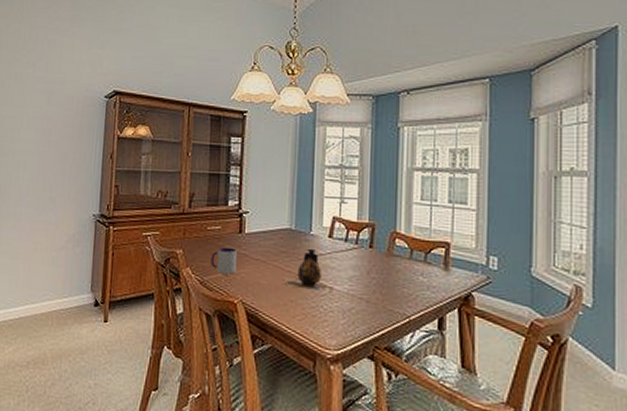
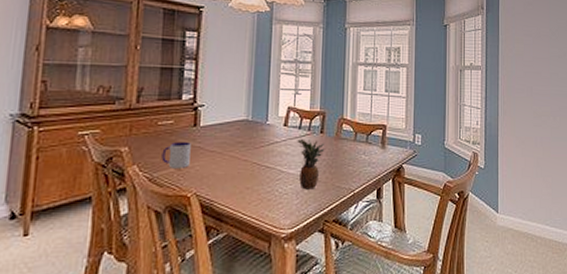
vase: present [284,248,335,292] -> none [241,137,289,176]
fruit: none [343,252,374,310] -> present [297,138,324,190]

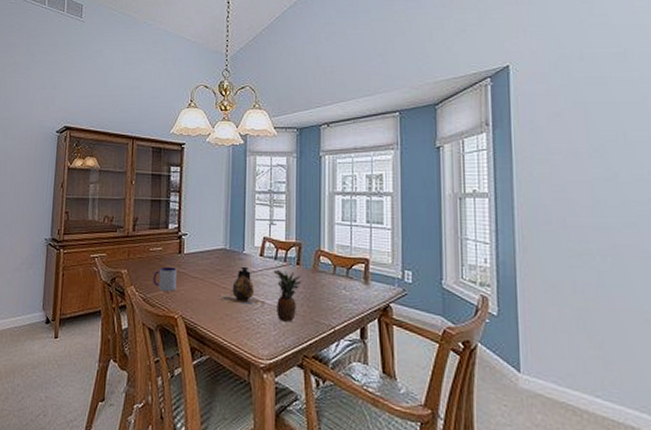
vase: none [241,137,289,176] -> present [220,266,267,306]

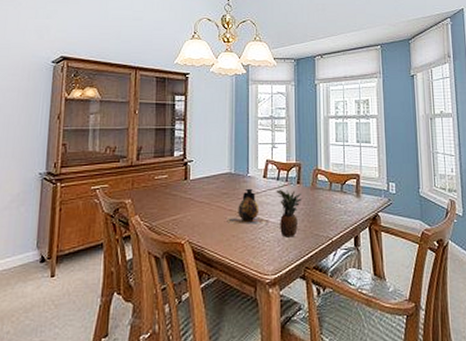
mug: present [153,267,177,291] -> none [159,194,183,218]

